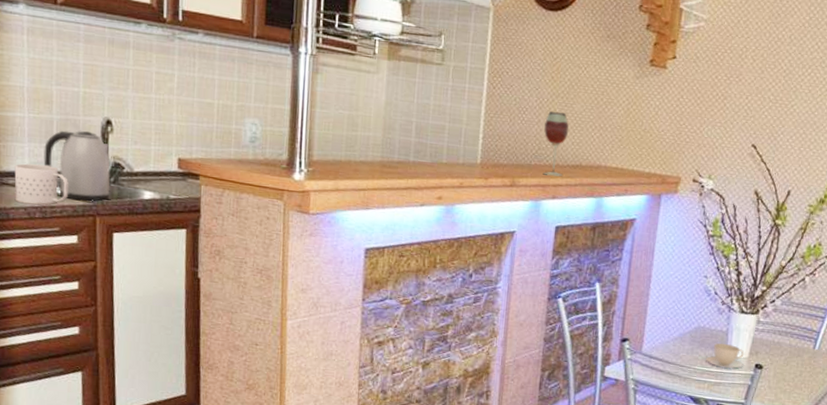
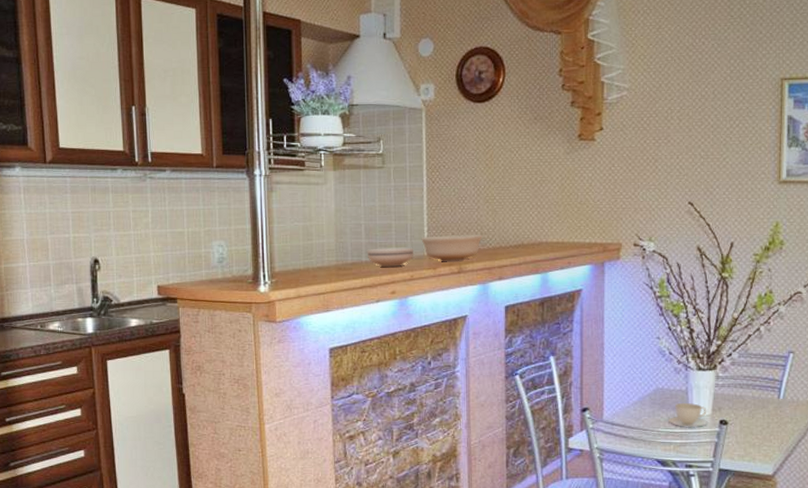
mug: present [14,163,68,206] -> none [21,307,66,343]
kettle: present [43,130,111,202] -> none [44,271,102,335]
bowl: none [415,149,466,172] -> present [367,247,413,267]
bowl: none [475,144,540,176] -> present [421,235,482,262]
wineglass: present [543,112,570,177] -> none [484,197,508,259]

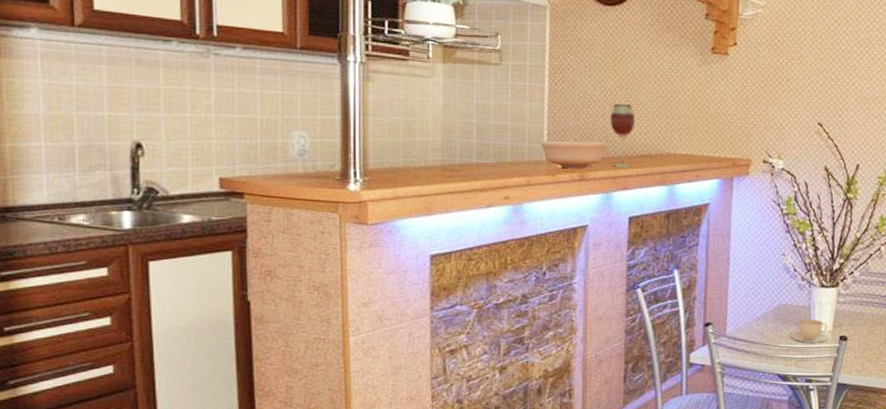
bowl: present [367,247,413,267] -> none [478,150,531,171]
wineglass: none [484,197,508,259] -> present [610,104,636,168]

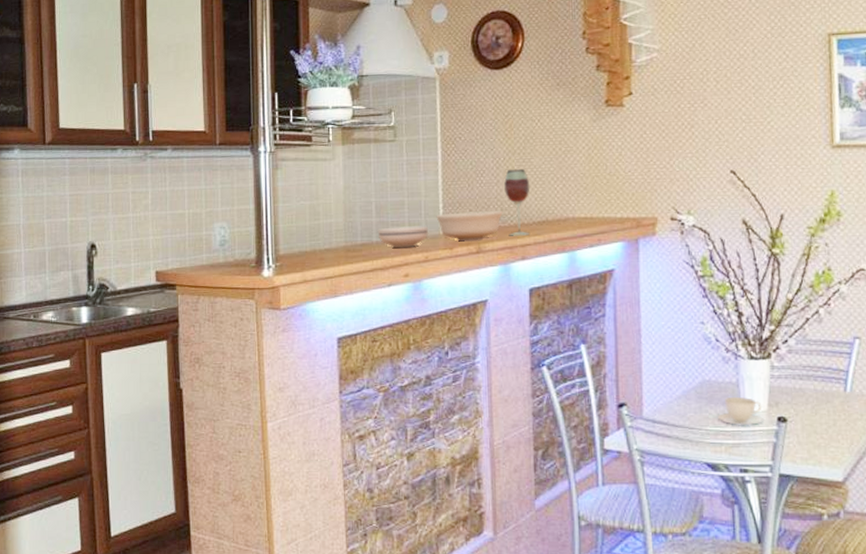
bowl: none [478,150,531,171] -> present [377,226,428,248]

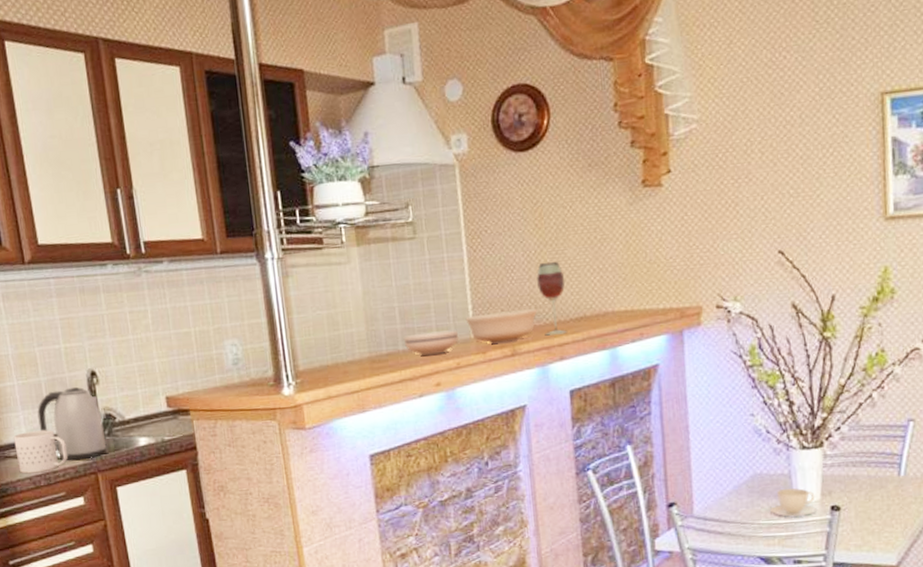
mug: none [14,295,60,335] -> present [13,430,68,474]
kettle: none [38,257,97,326] -> present [37,386,108,461]

